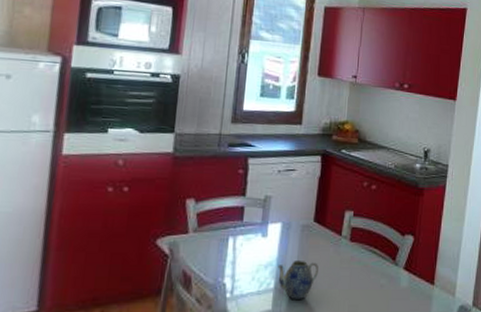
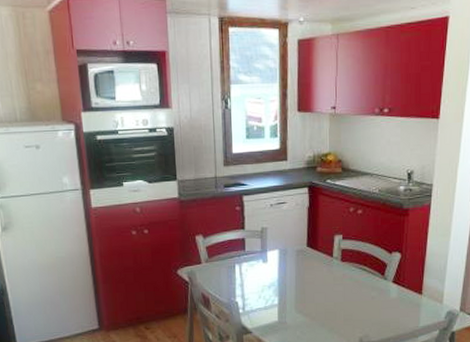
teapot: present [277,259,318,301] -> none [279,279,315,313]

